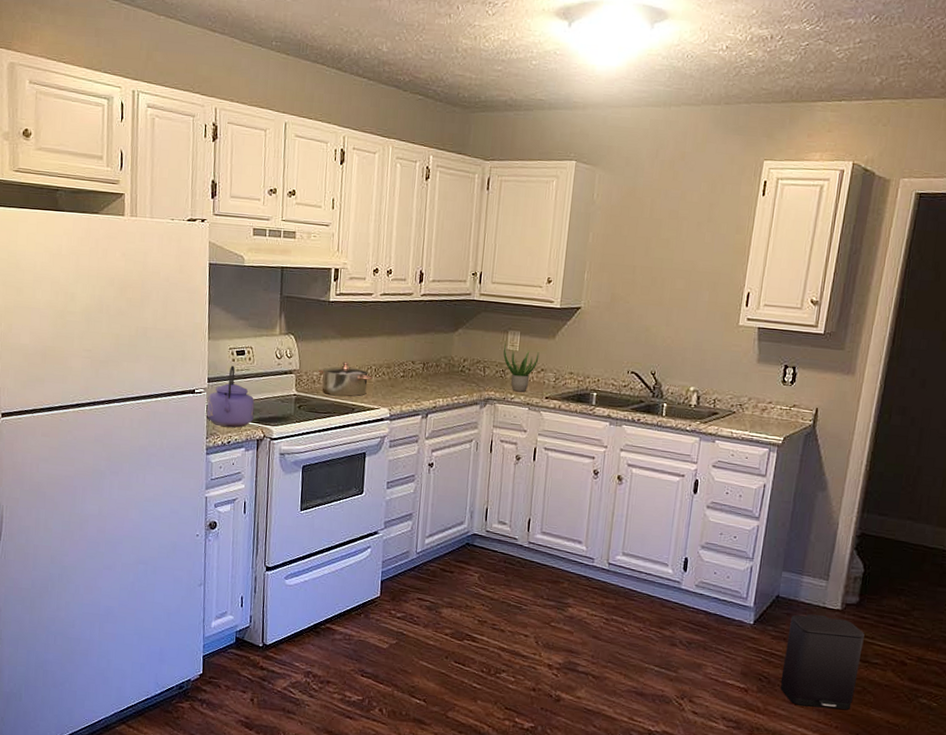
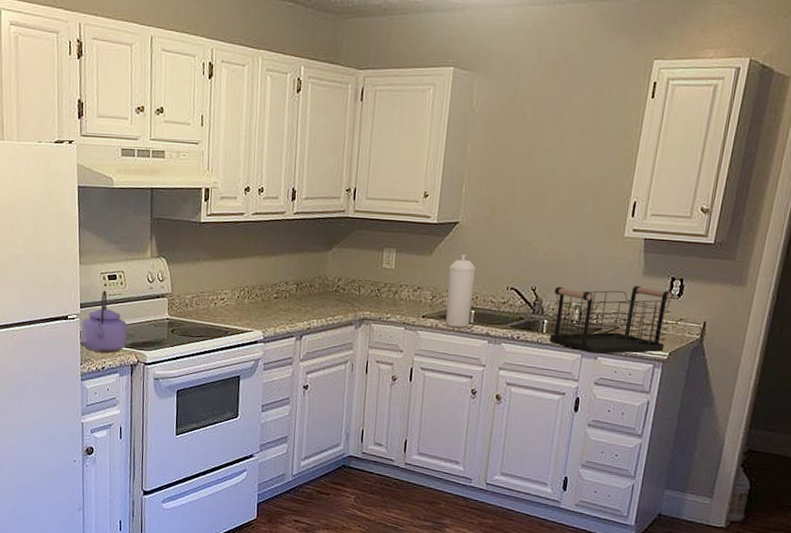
cooking pot: present [318,361,373,397] -> none [191,284,246,320]
potted plant: present [503,342,540,392] -> none [379,260,416,311]
canister: none [568,338,598,410] -> present [445,254,476,328]
dish rack: none [669,371,787,438] -> present [549,285,674,354]

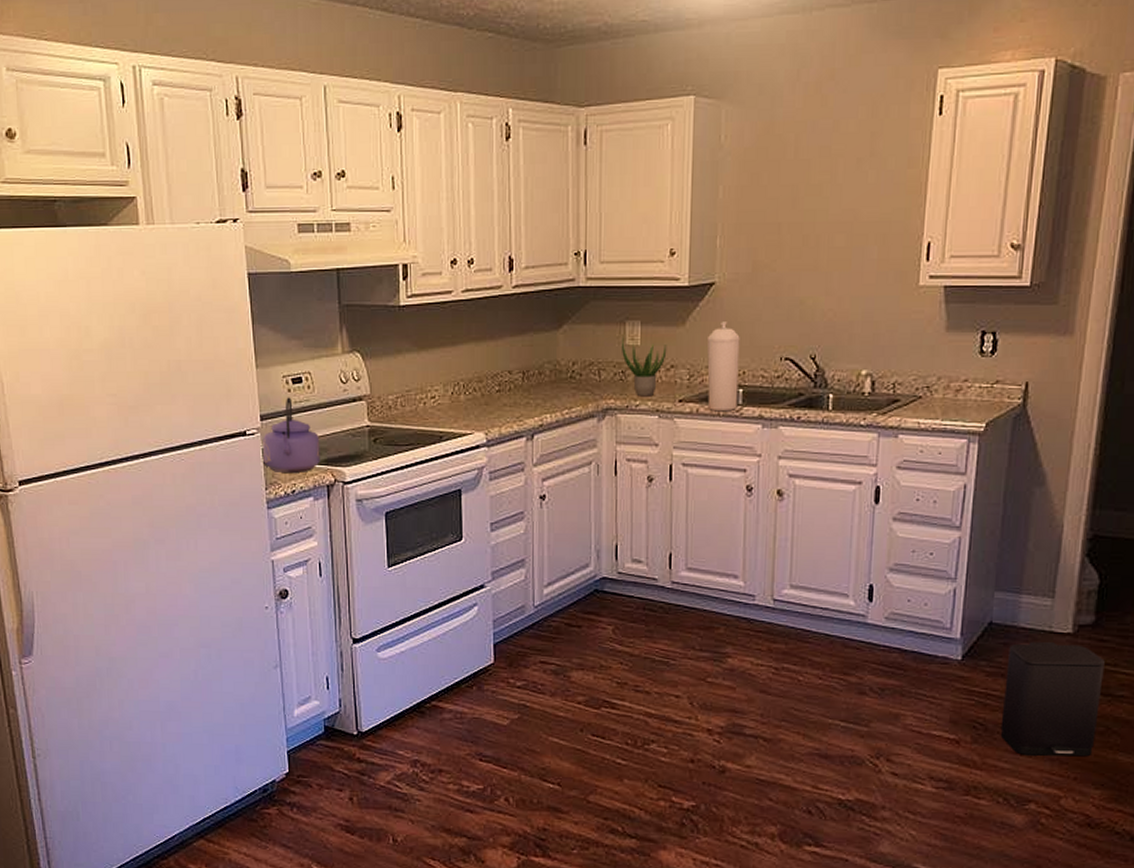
potted plant: none [379,260,416,311] -> present [622,336,667,397]
dish rack: present [549,285,674,354] -> none [837,343,986,432]

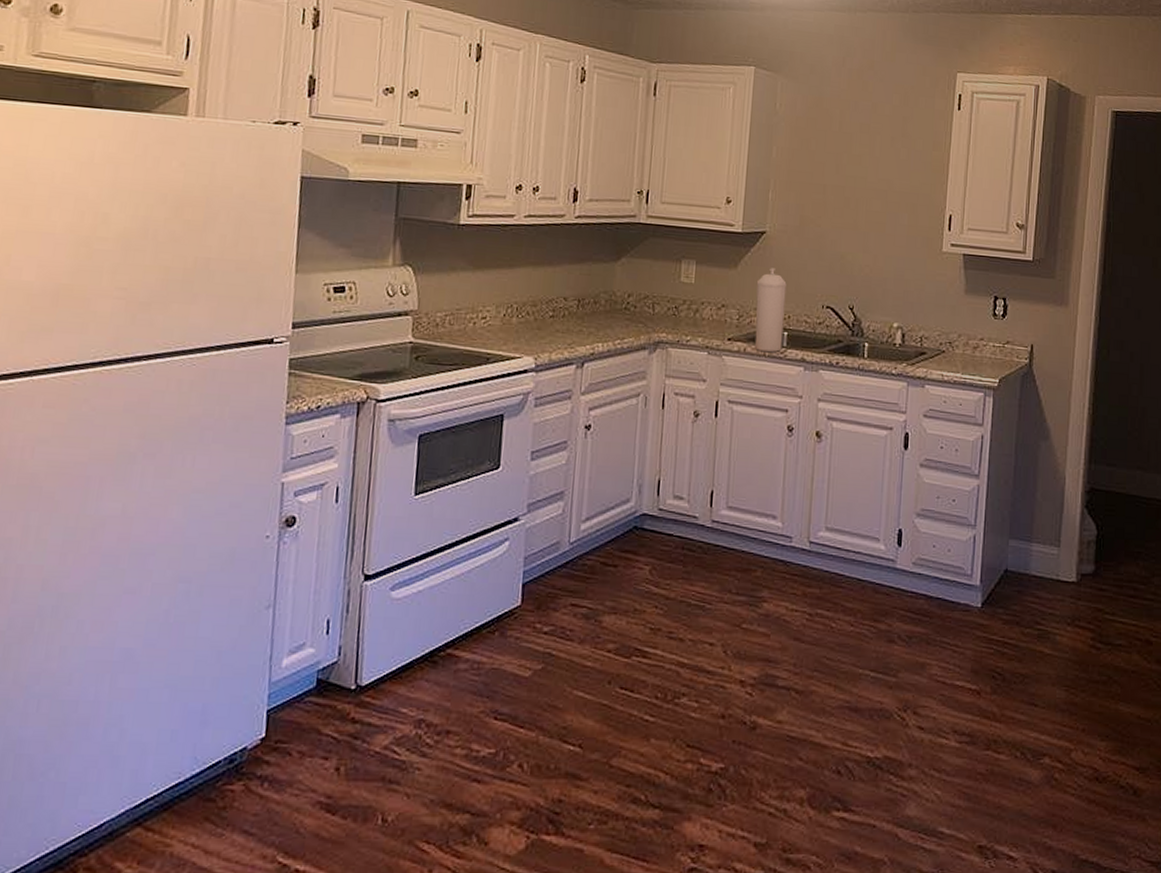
kettle: present [263,397,320,474] -> none [288,306,357,388]
potted plant: present [622,336,667,397] -> none [676,273,719,333]
pedal bin: present [1000,642,1105,757] -> none [1017,590,1104,707]

